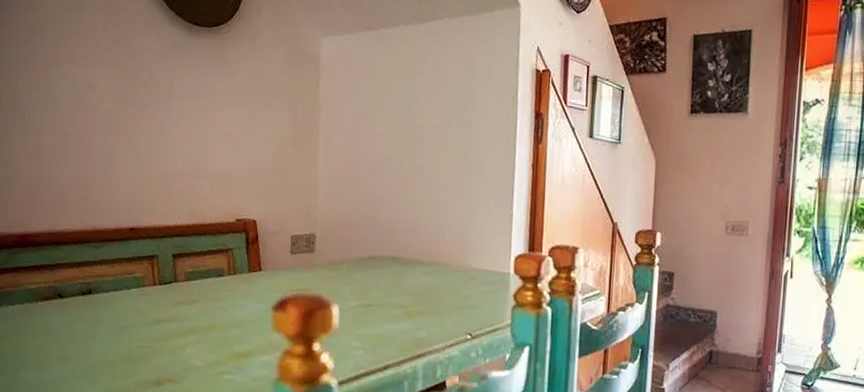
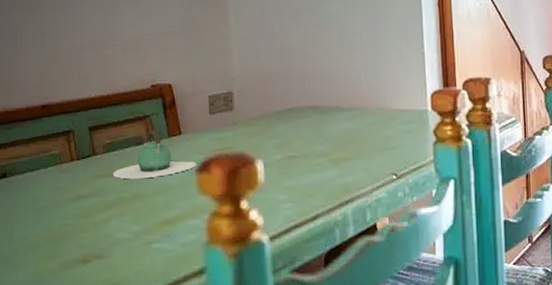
teapot: none [192,263,273,311] -> present [113,130,196,180]

